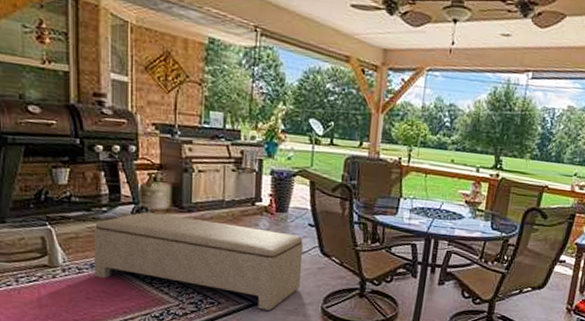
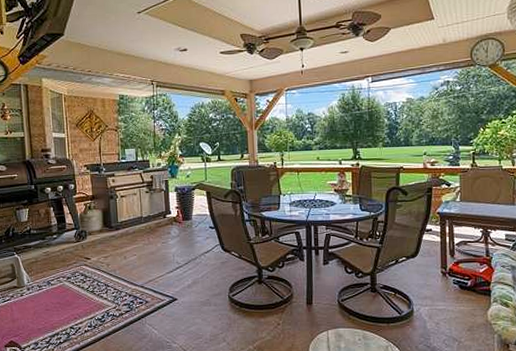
bench: present [93,211,304,311] -> none [48,234,209,304]

